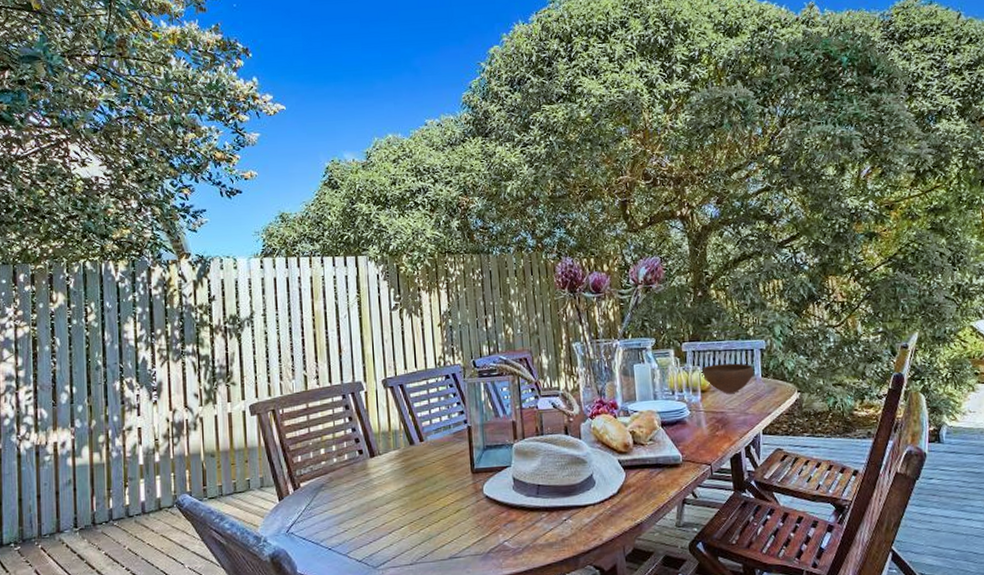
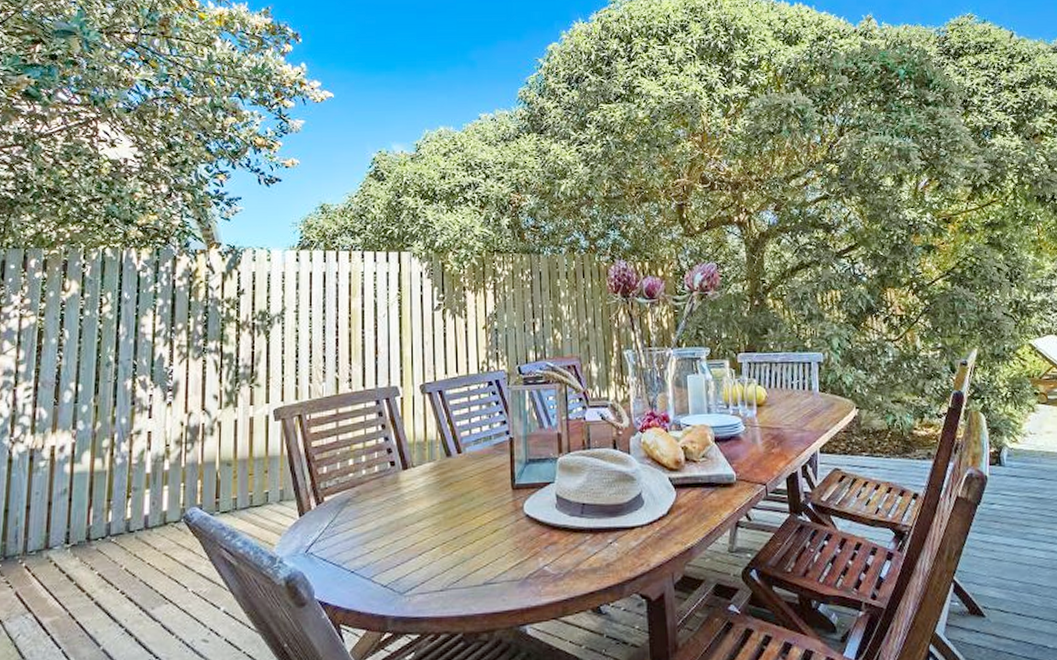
bowl: present [702,363,754,394] -> none [758,376,811,409]

